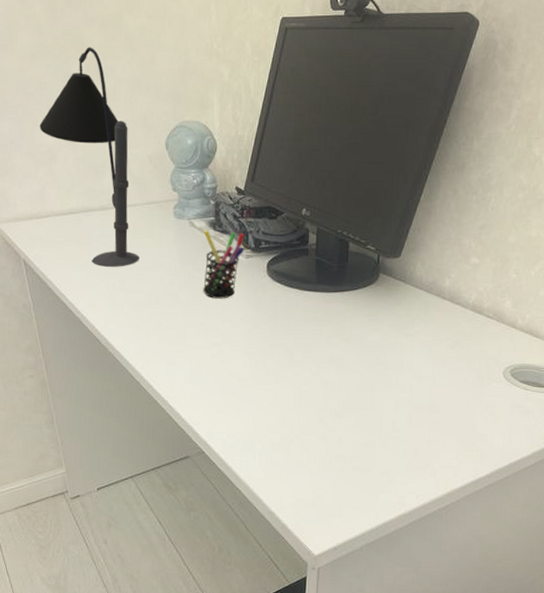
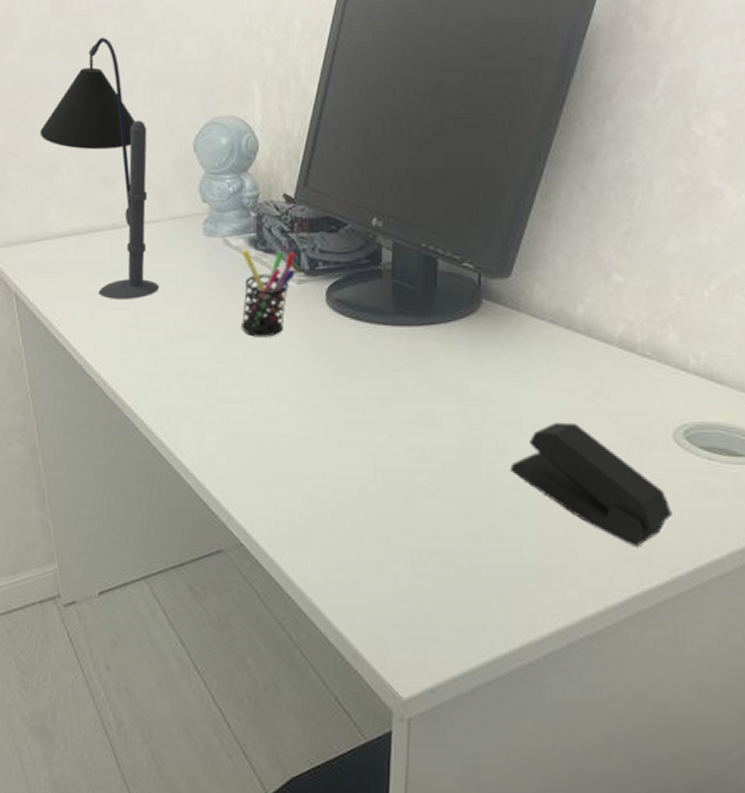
stapler: none [393,363,499,449] -> present [509,422,672,547]

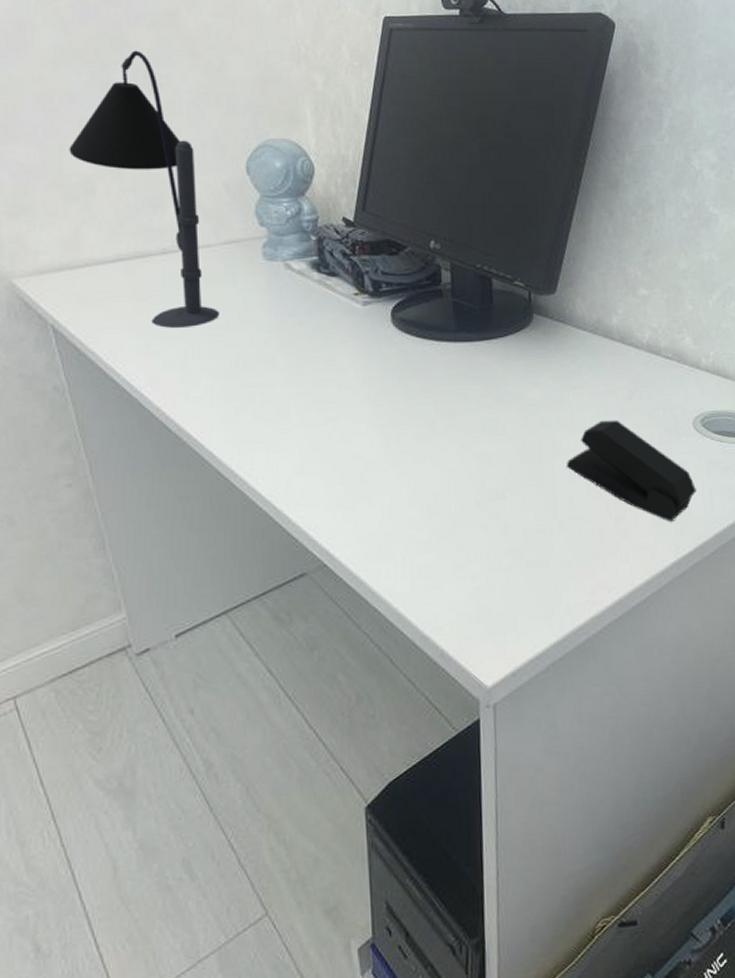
pen holder: present [241,249,296,337] -> none [304,273,360,360]

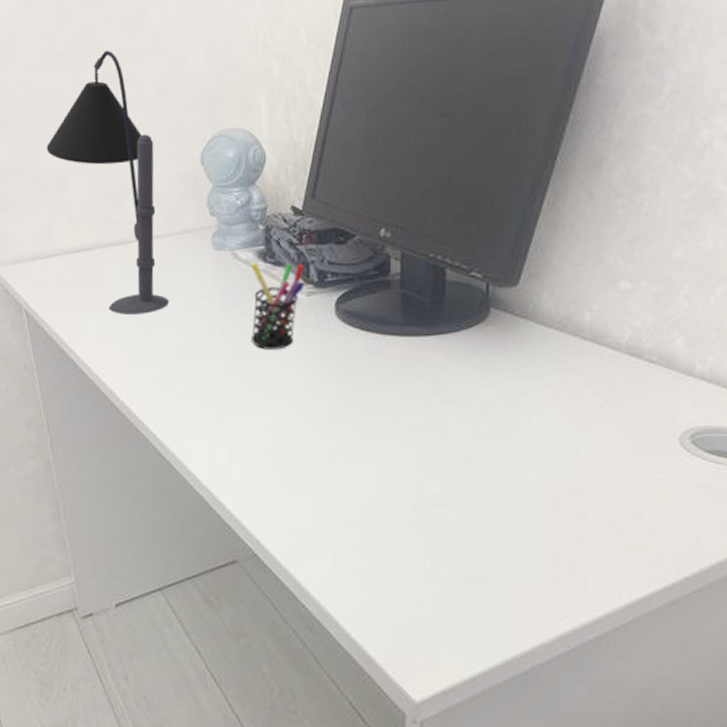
pen holder: none [304,273,360,360] -> present [250,262,305,350]
stapler: present [566,419,696,522] -> none [518,429,678,550]

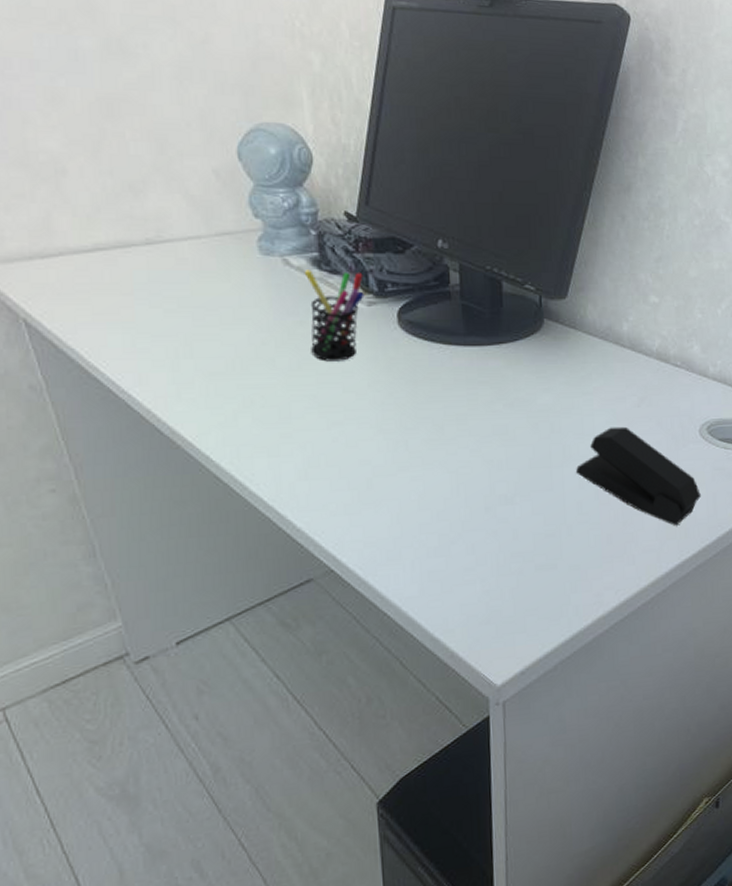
desk lamp: present [46,50,170,316] -> none [33,13,214,326]
stapler: none [518,429,678,550] -> present [575,426,701,526]

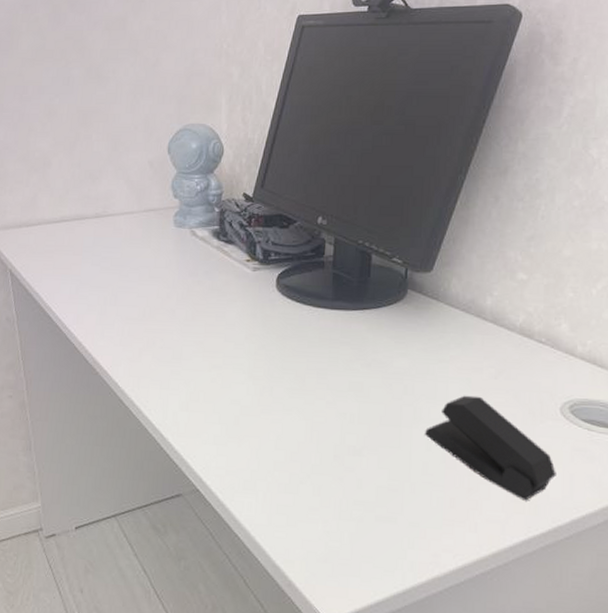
pen holder: present [304,270,364,362] -> none [203,240,251,316]

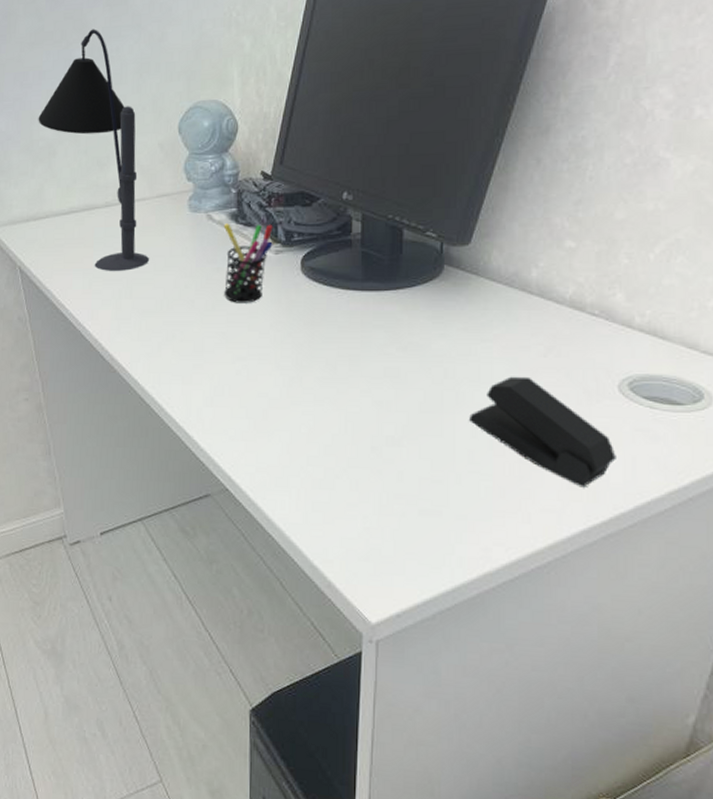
desk lamp: none [35,50,135,280] -> present [38,29,150,272]
pen holder: none [203,240,251,316] -> present [223,223,273,303]

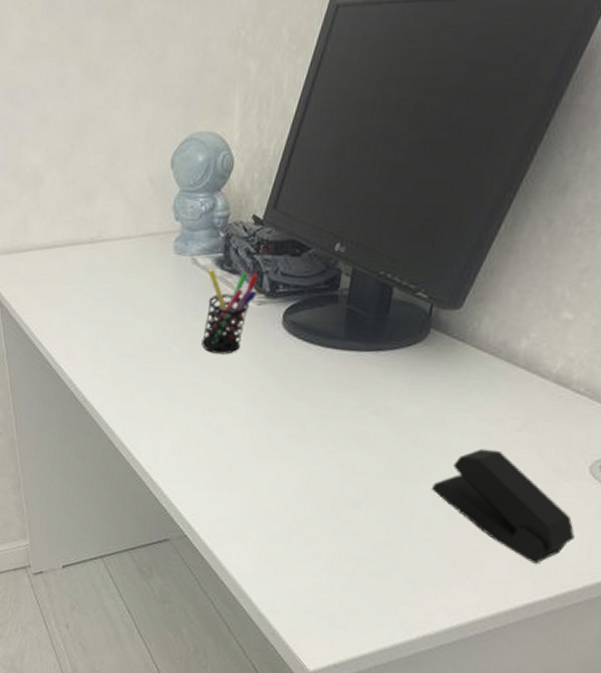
desk lamp: present [38,29,150,272] -> none [26,43,130,313]

